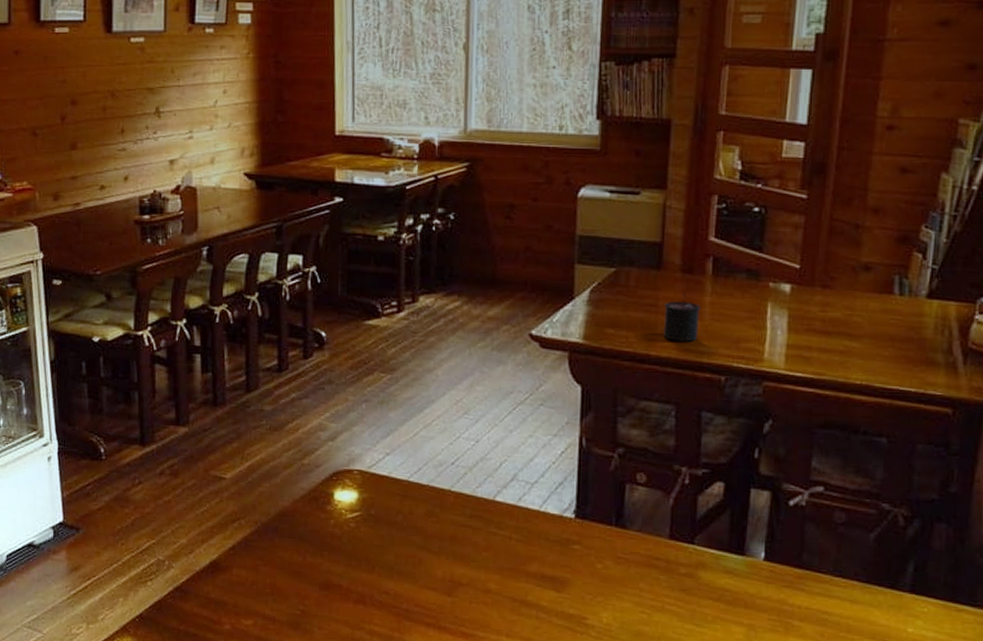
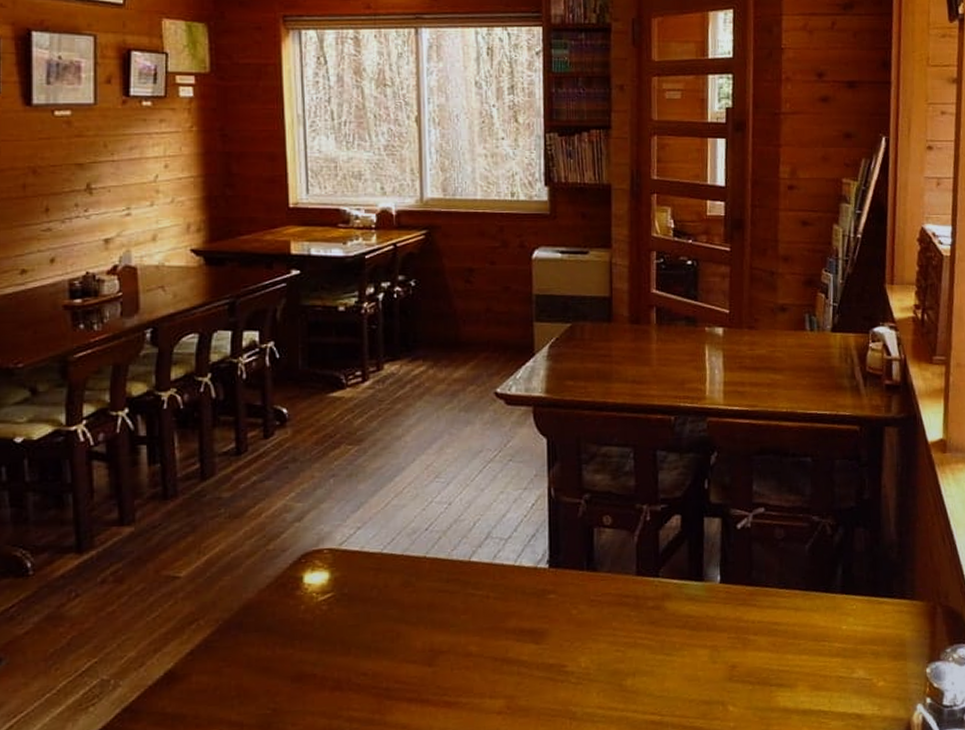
candle: present [663,292,701,342] -> none [617,341,649,388]

